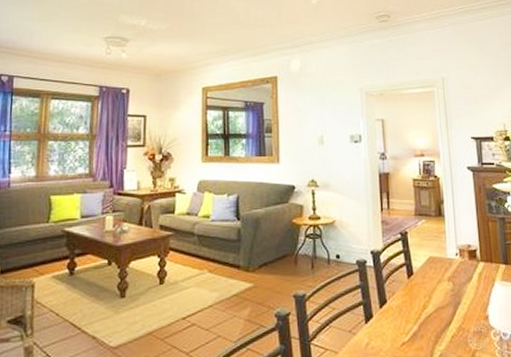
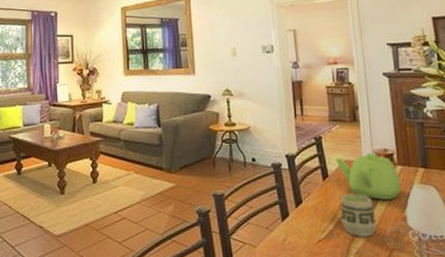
teapot: none [421,249,484,298] -> present [336,153,402,200]
cup: none [424,292,460,338] -> present [340,194,377,237]

